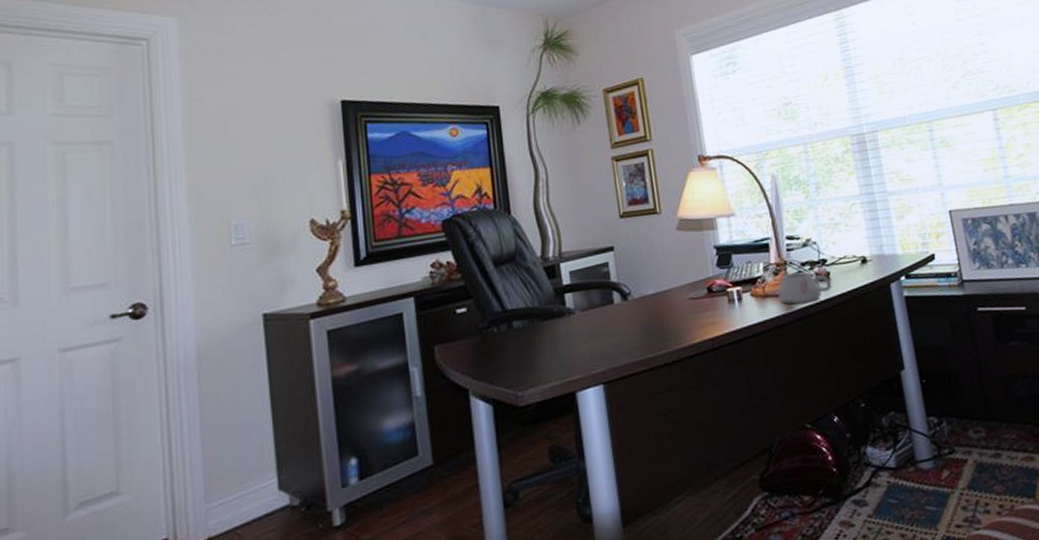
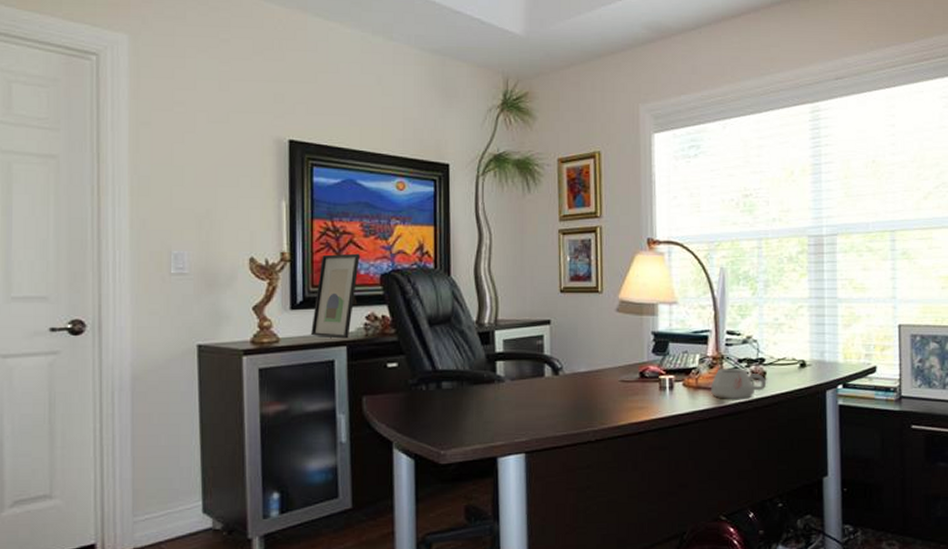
picture frame: none [377,202,422,292] -> present [311,253,361,339]

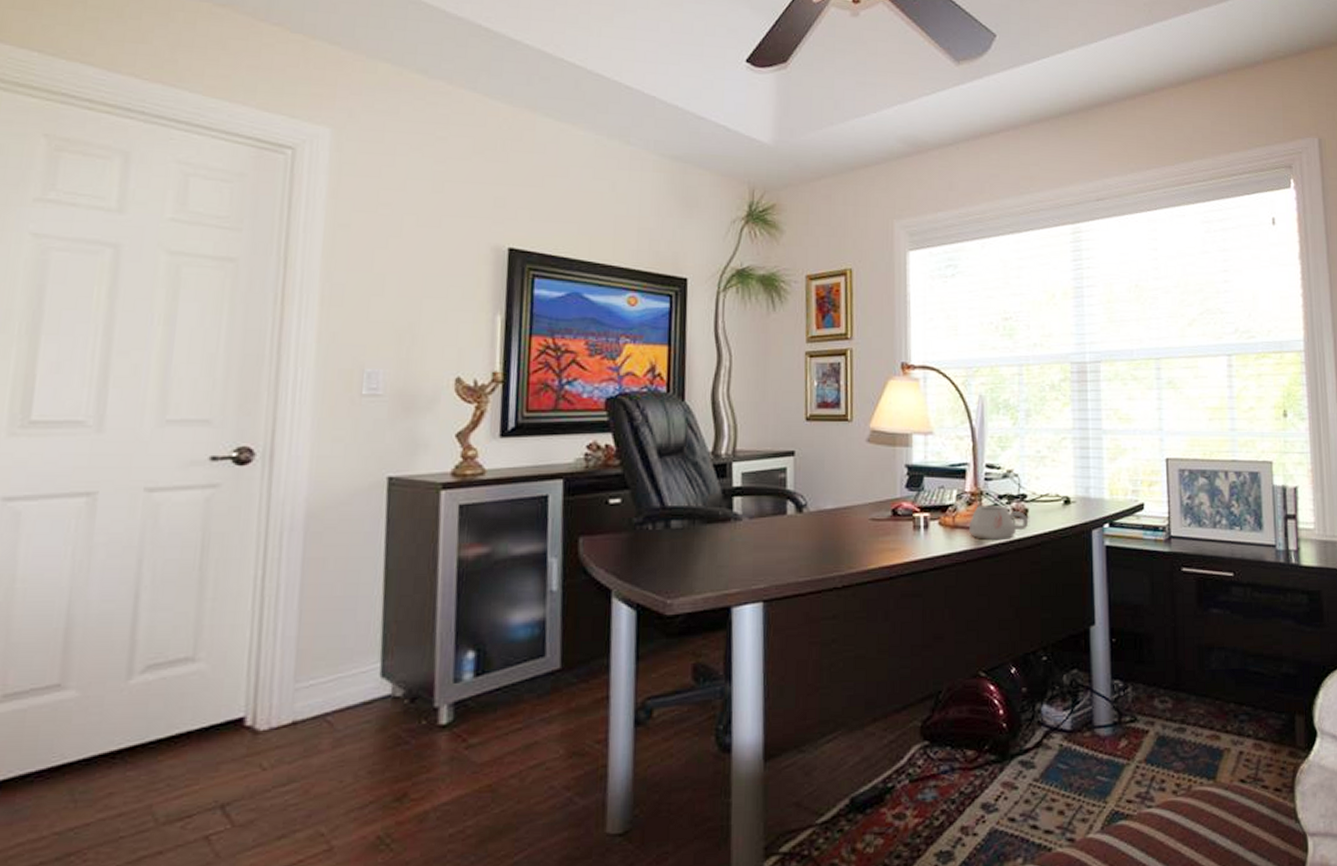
picture frame: present [311,253,361,339] -> none [523,374,584,471]

